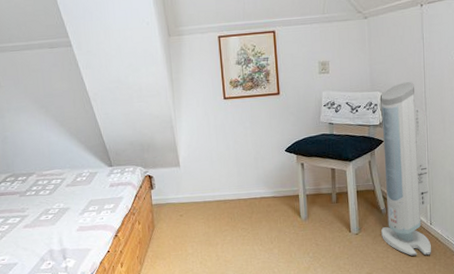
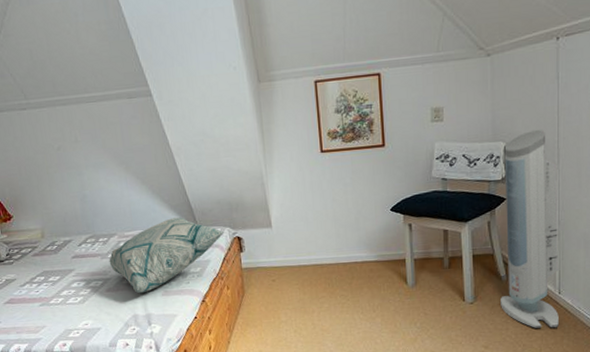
decorative pillow: none [27,157,137,230] -> present [109,217,225,294]

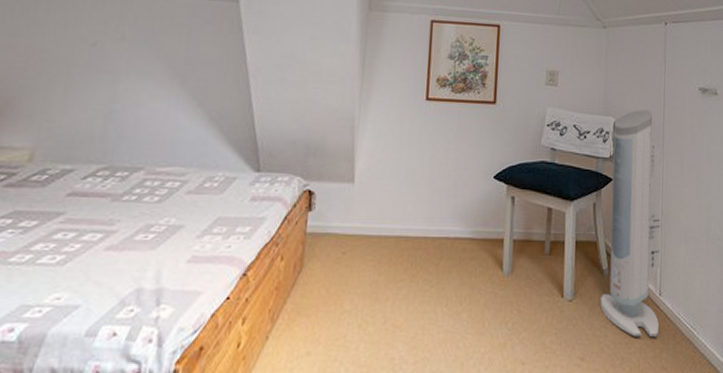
decorative pillow: present [109,217,225,294] -> none [121,155,293,257]

